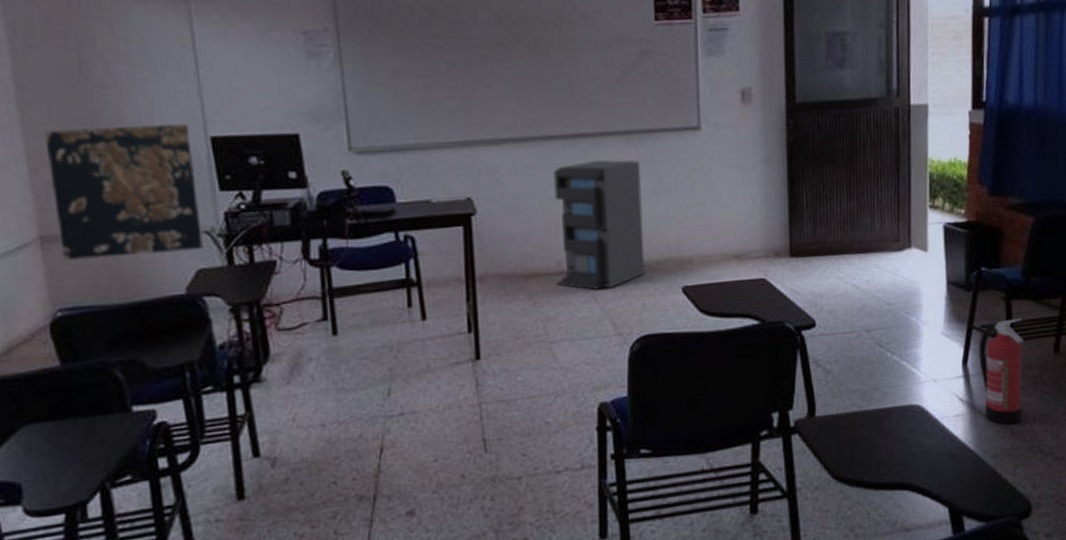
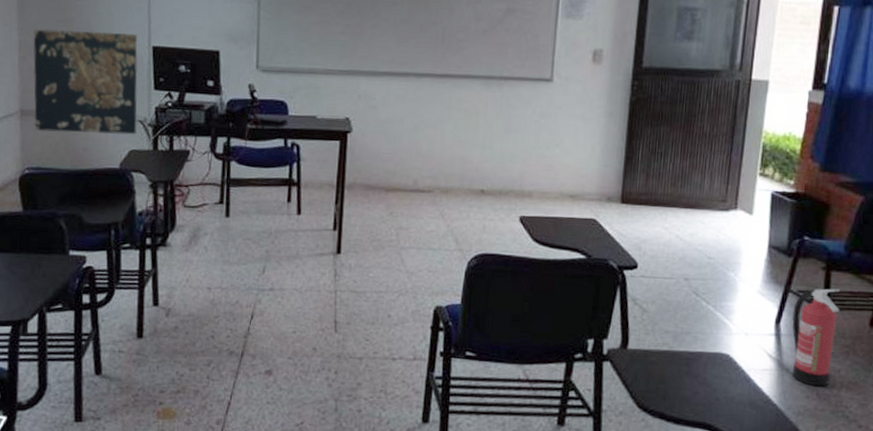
storage cabinet: present [553,159,646,290] -> none [411,98,496,209]

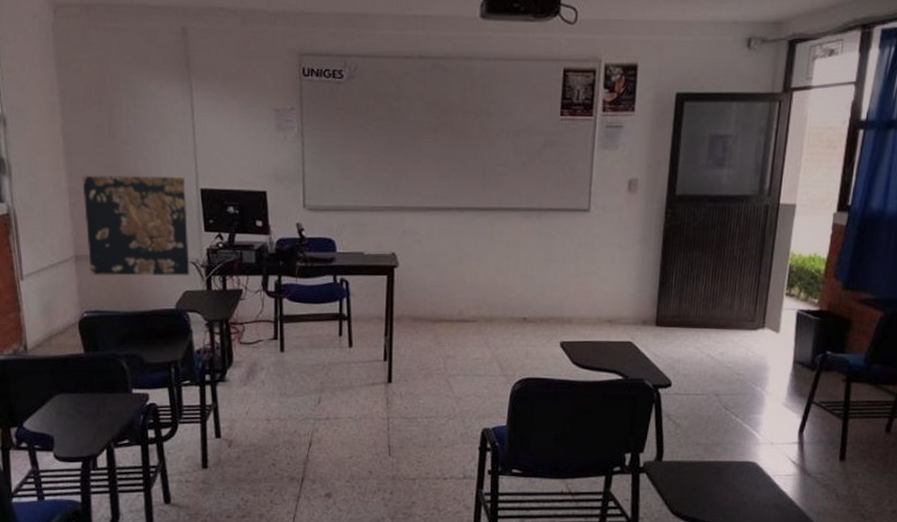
fire extinguisher: present [792,288,840,387] -> none [814,399,859,489]

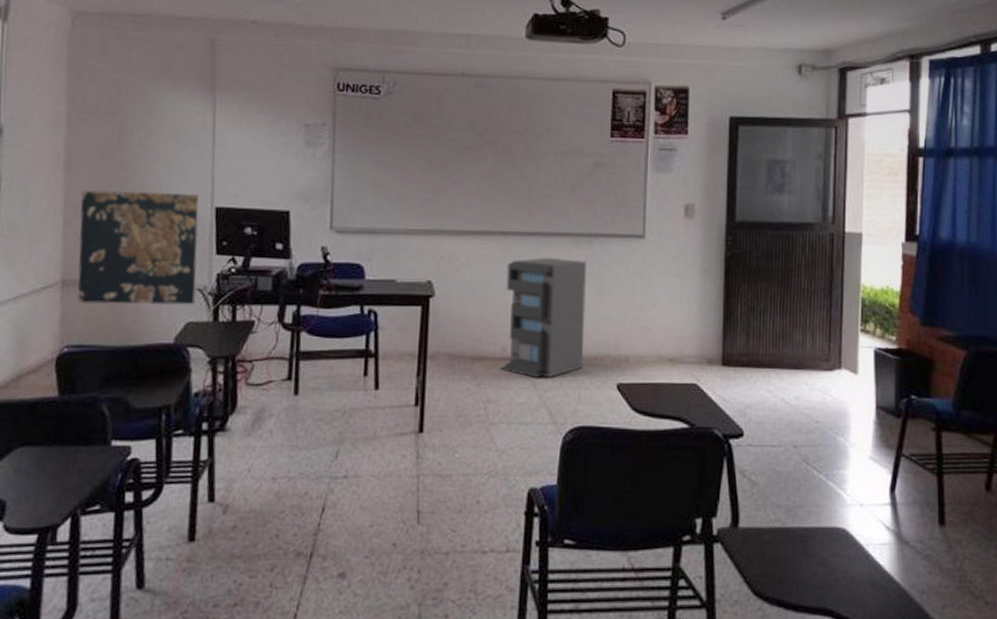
storage cabinet: none [457,230,536,337] -> present [499,257,587,378]

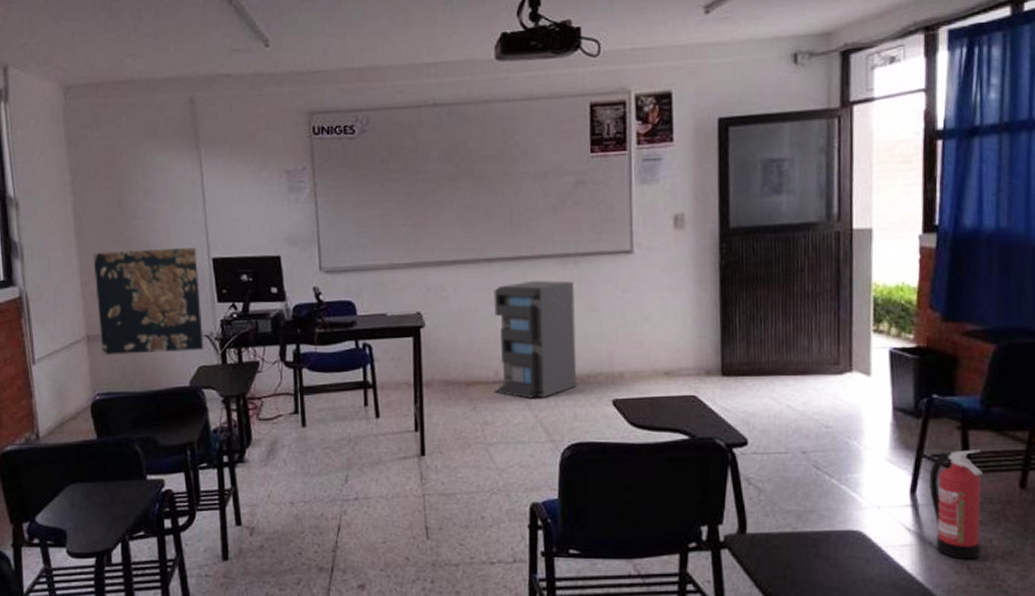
fire extinguisher: none [907,450,954,560] -> present [929,449,983,560]

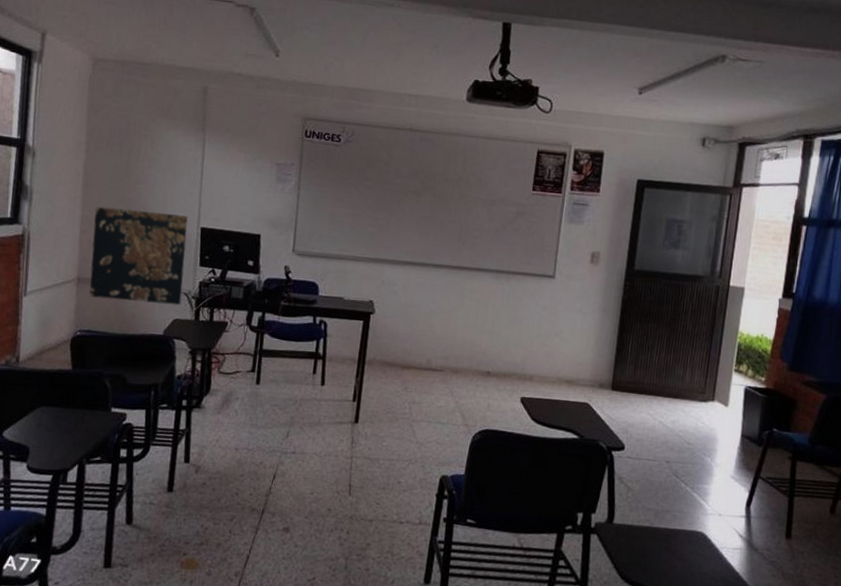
storage cabinet: present [494,280,577,399] -> none [424,288,504,388]
fire extinguisher: present [929,449,983,560] -> none [761,476,804,567]

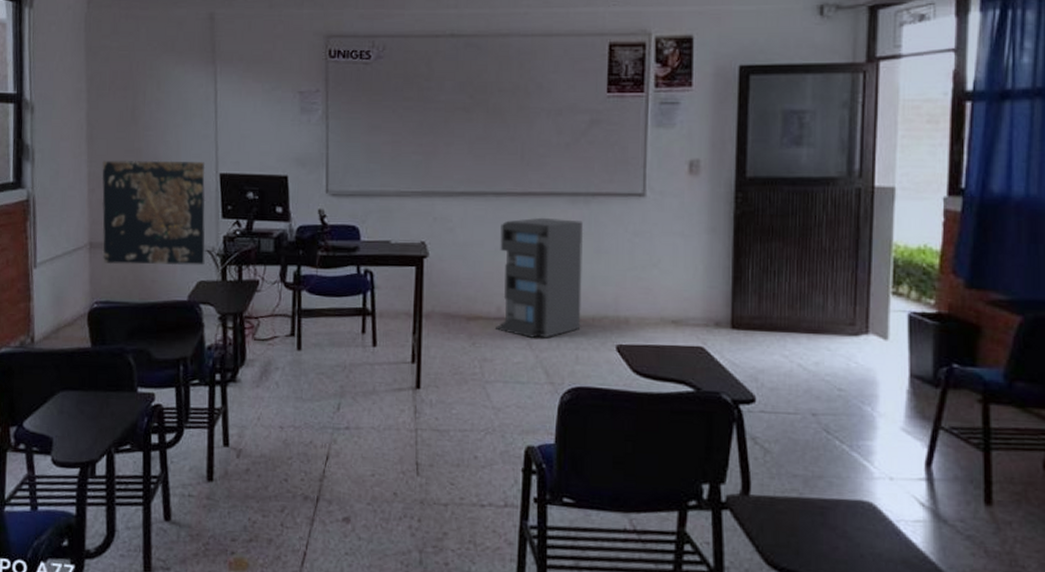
storage cabinet: none [424,288,504,388] -> present [494,217,584,338]

